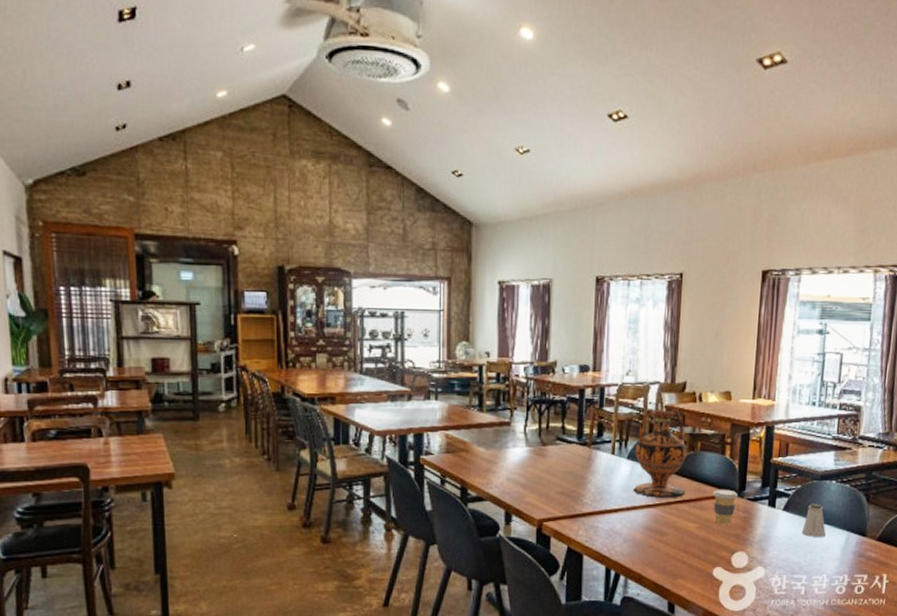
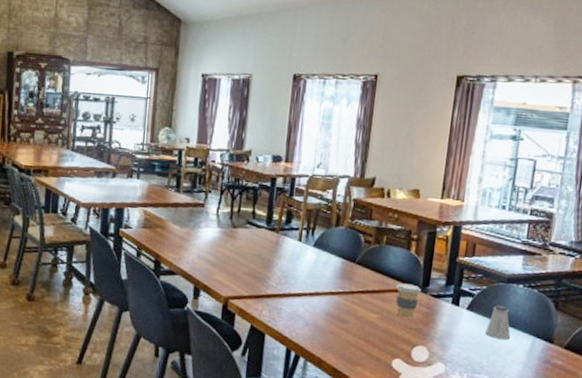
vase: present [633,409,687,498] -> none [317,201,373,288]

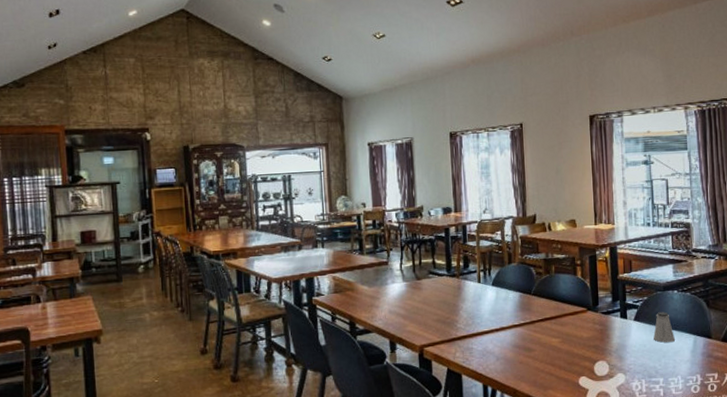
coffee cup: present [395,283,421,319] -> none [570,305,592,338]

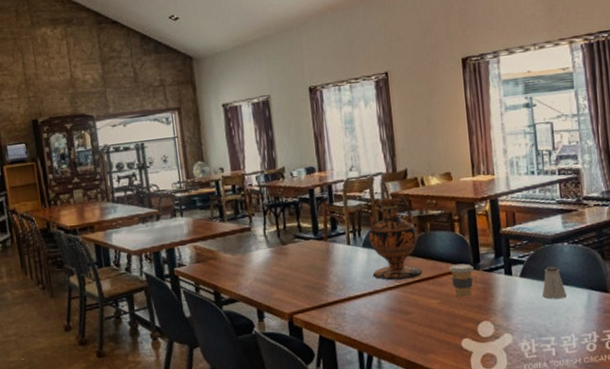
vase: none [498,239,546,319] -> present [368,195,423,281]
coffee cup: none [570,305,592,338] -> present [449,263,474,298]

